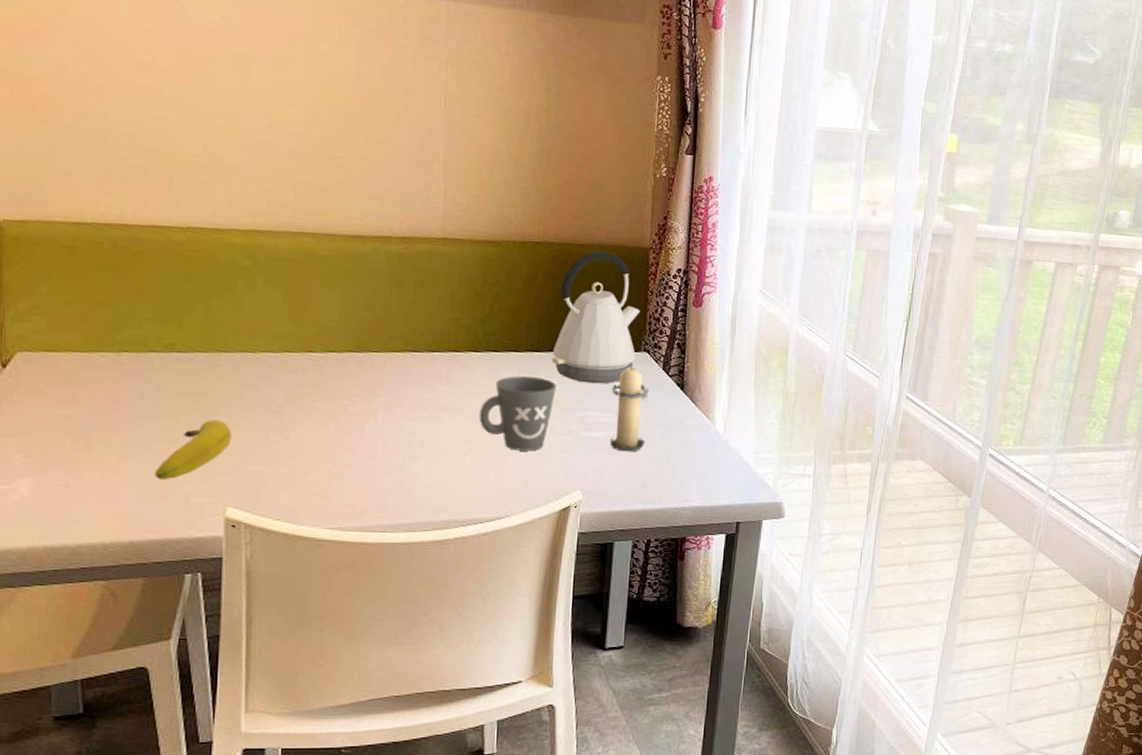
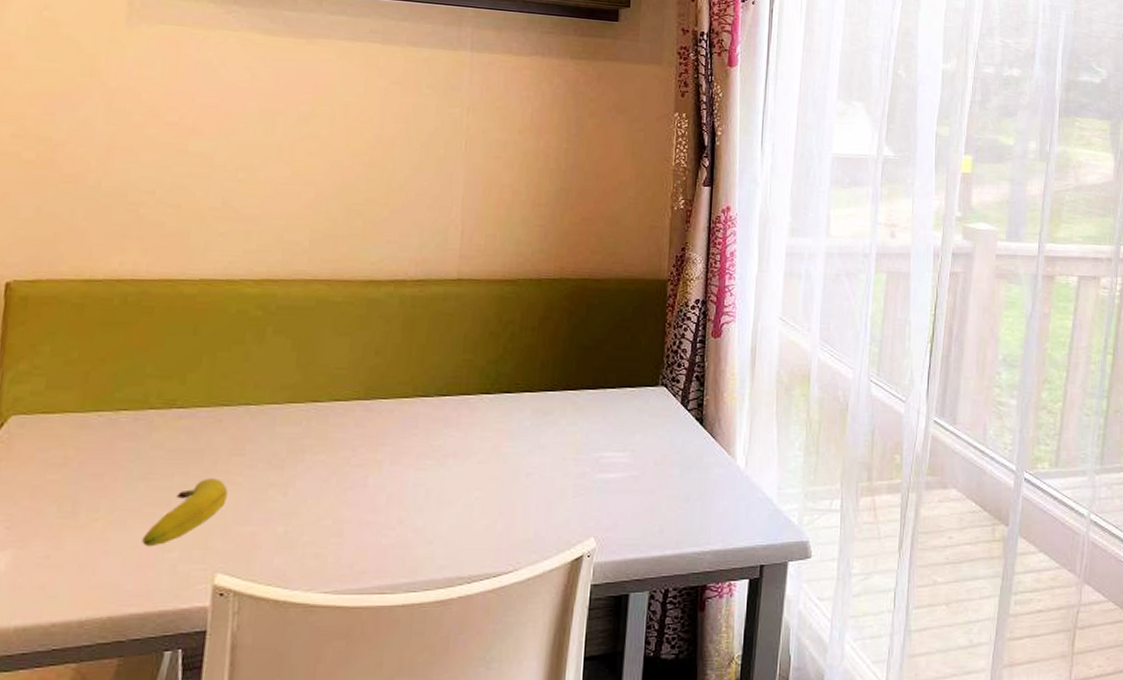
mug: present [479,376,556,451] -> none [488,417,570,497]
kettle: present [552,250,640,384] -> none [566,284,657,422]
candle: present [609,362,650,452] -> none [625,397,668,494]

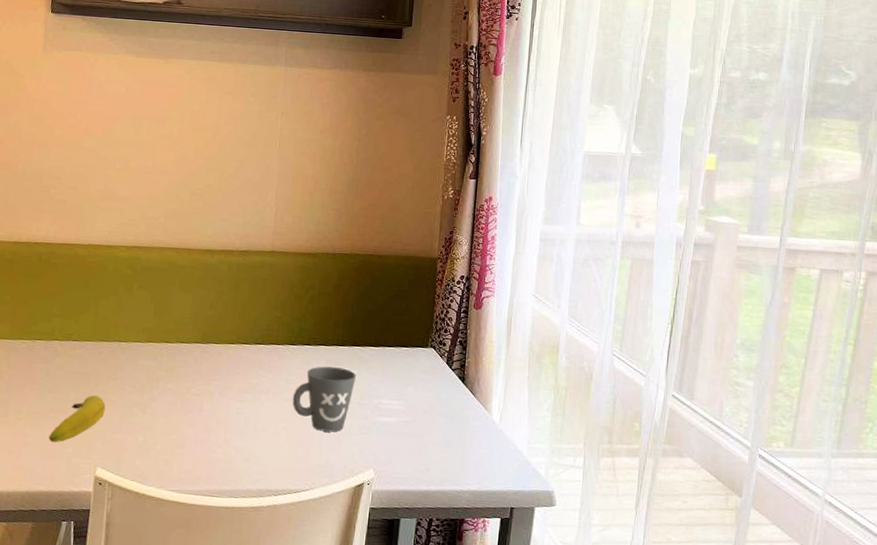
mug: none [488,417,570,497] -> present [292,366,356,432]

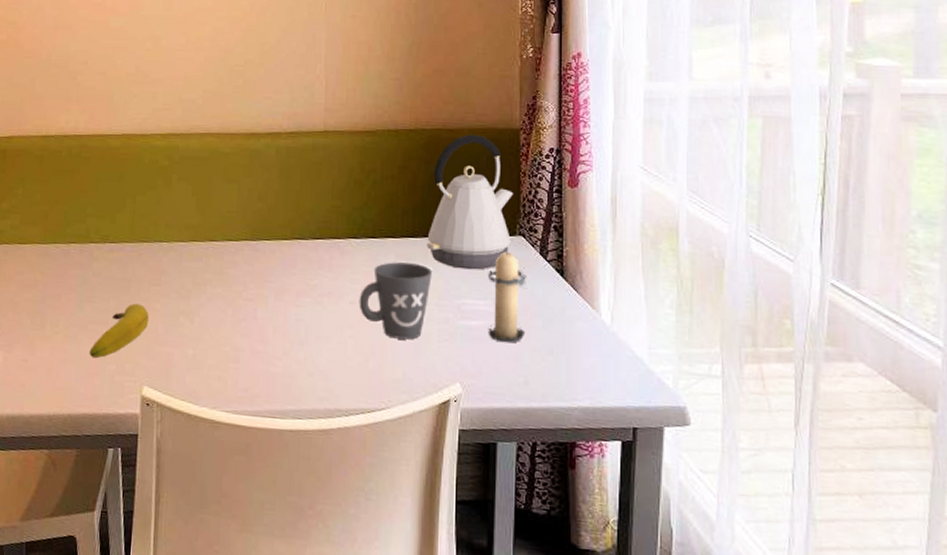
kettle: none [353,260,428,375] -> present [427,134,513,270]
candle: none [399,356,435,437] -> present [487,246,528,343]

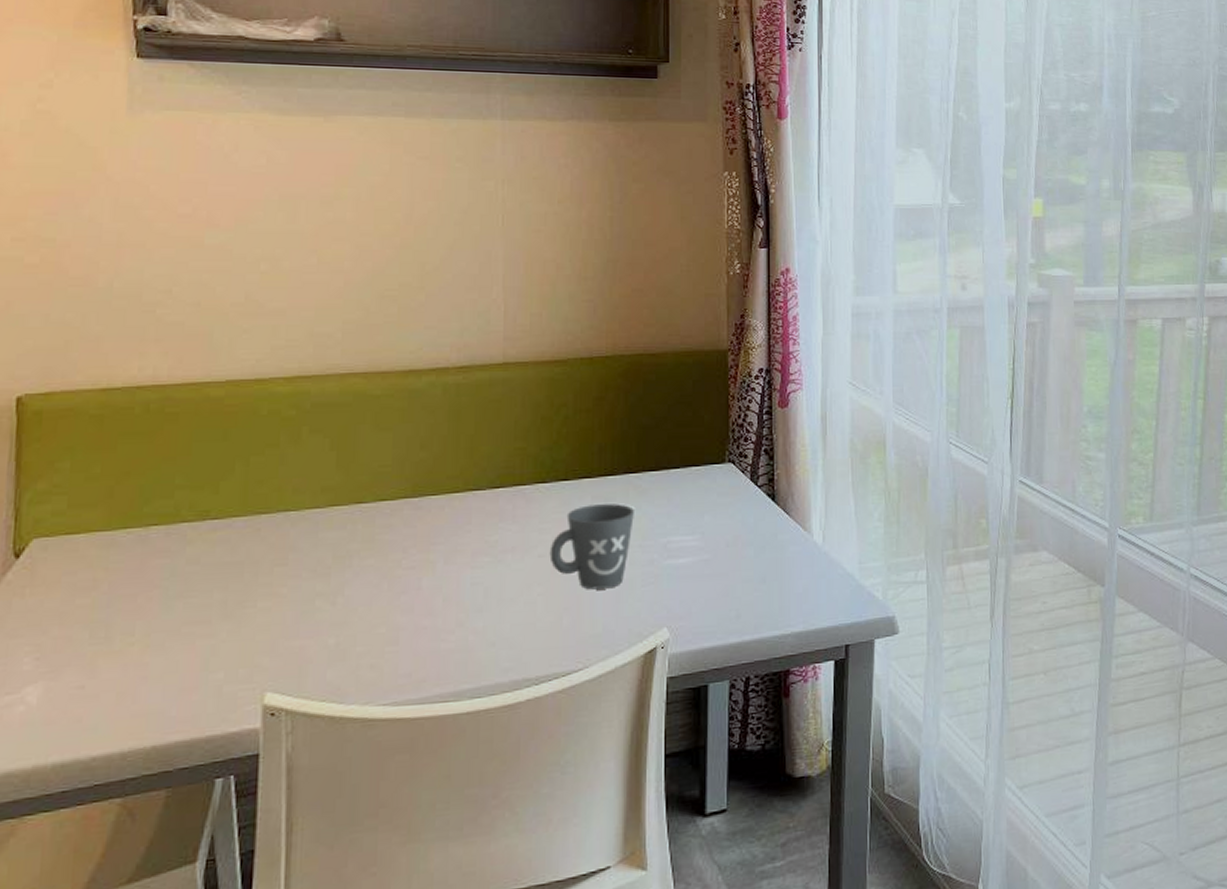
fruit: present [89,303,149,359] -> none [183,591,272,669]
kettle: present [427,134,513,270] -> none [628,358,721,505]
candle: present [487,246,528,343] -> none [695,475,738,578]

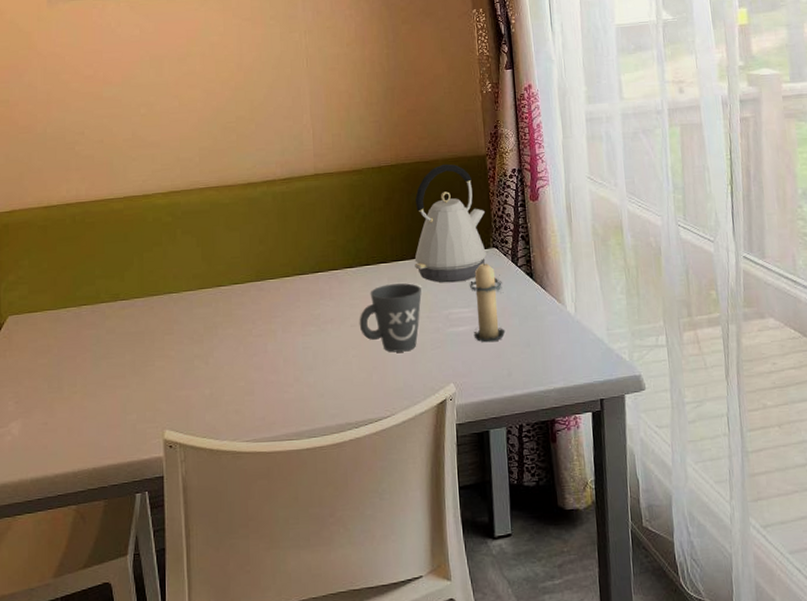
kettle: none [628,358,721,505] -> present [414,164,487,283]
candle: none [695,475,738,578] -> present [469,258,506,343]

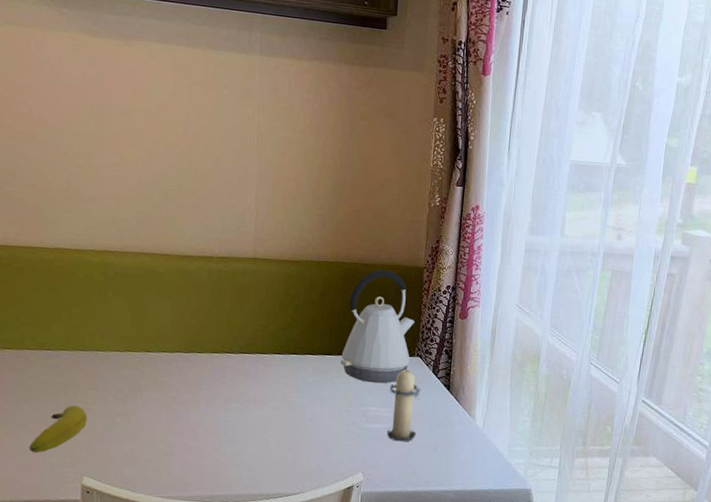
fruit: none [109,354,165,412] -> present [29,405,87,453]
mug: present [359,283,422,353] -> none [280,375,344,439]

